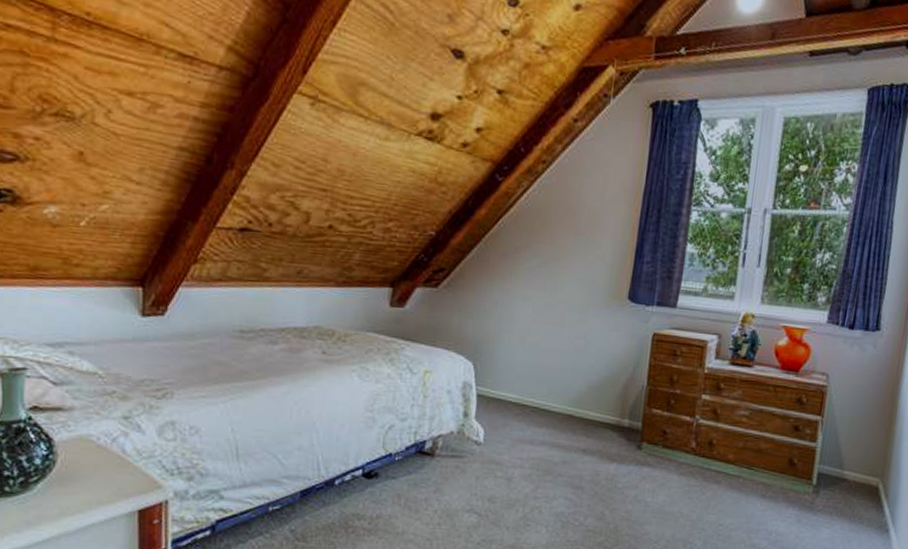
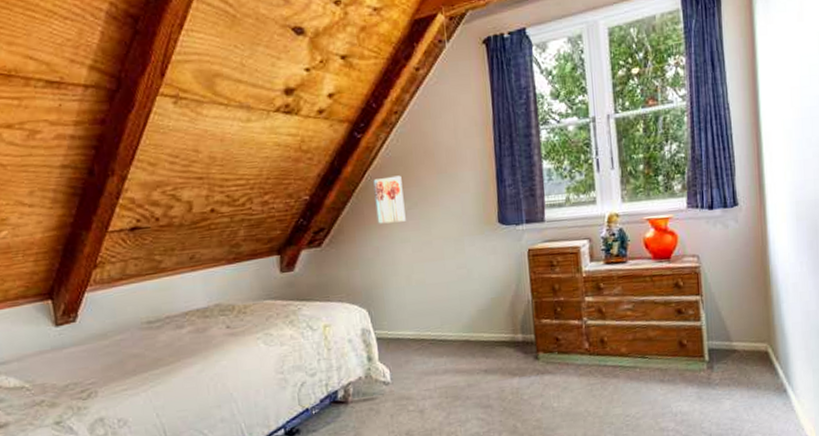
wall art: none [502,228,536,279] -> present [373,175,406,224]

